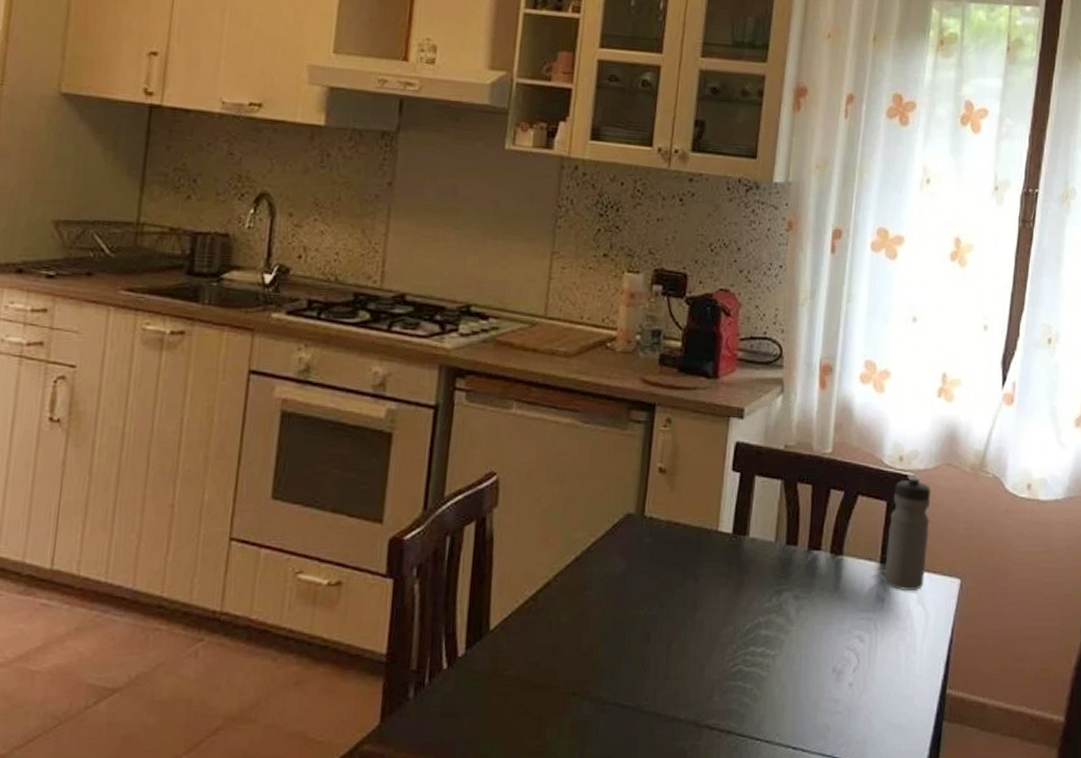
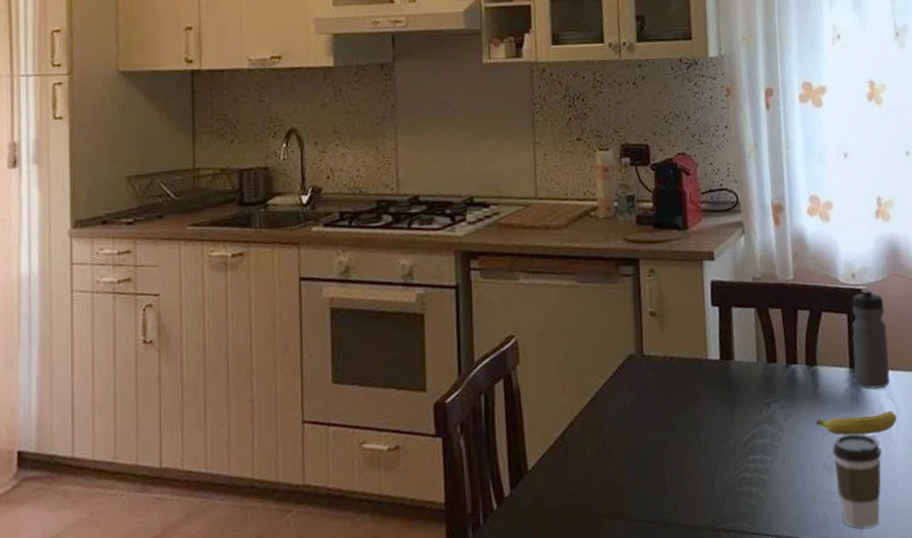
fruit: none [831,617,925,640] -> present [815,411,897,436]
coffee cup: none [843,637,902,746] -> present [833,433,883,529]

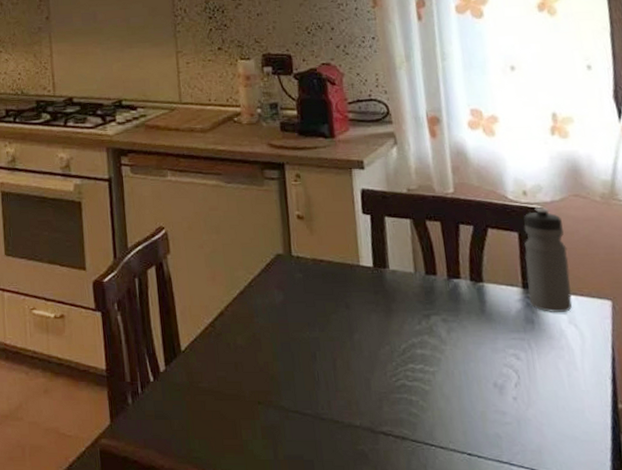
fruit: present [815,411,897,436] -> none [483,337,582,358]
coffee cup: present [833,433,883,529] -> none [504,356,565,455]

